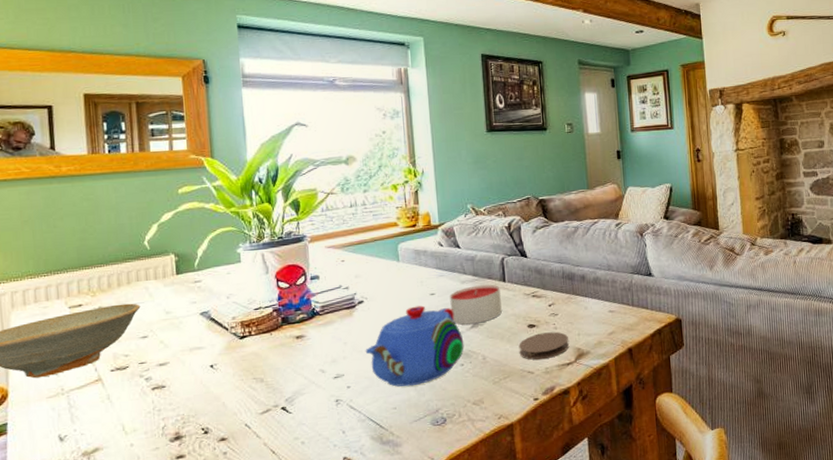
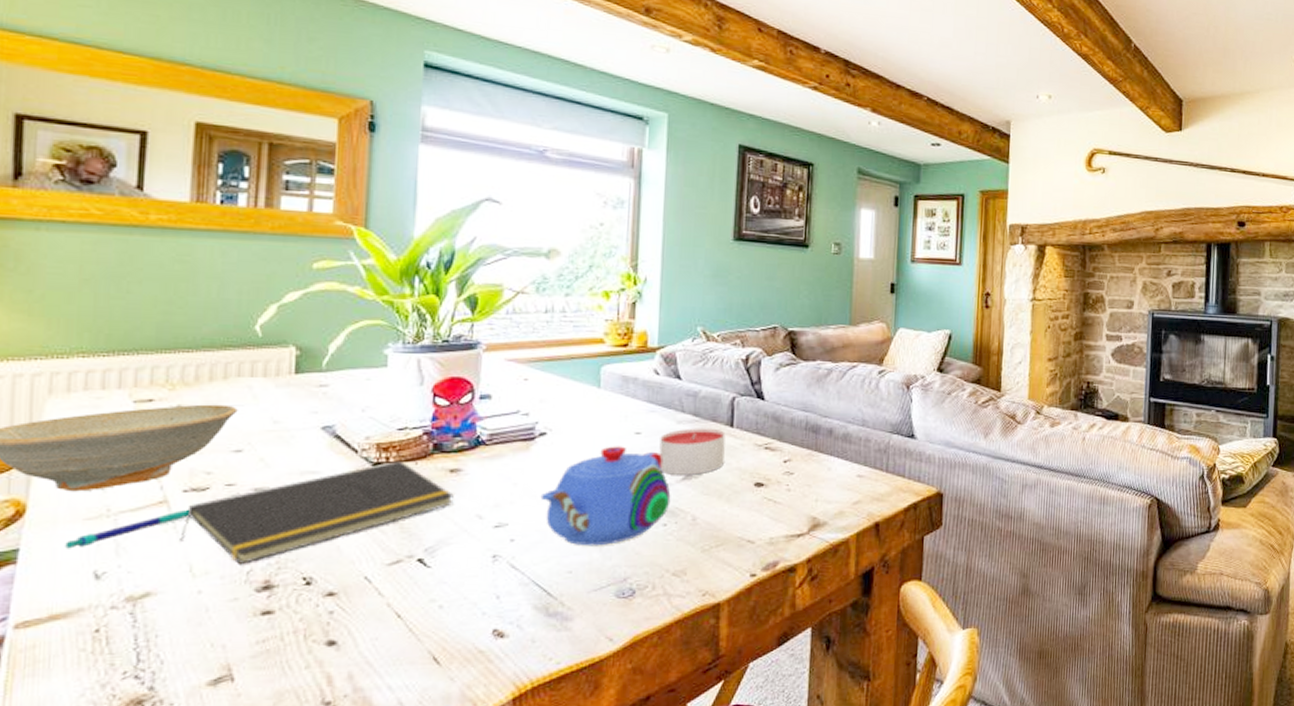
pen: none [37,384,117,421] -> present [65,509,189,549]
notepad: none [113,333,302,423] -> present [180,460,454,565]
coaster: present [518,331,570,360] -> none [739,494,804,526]

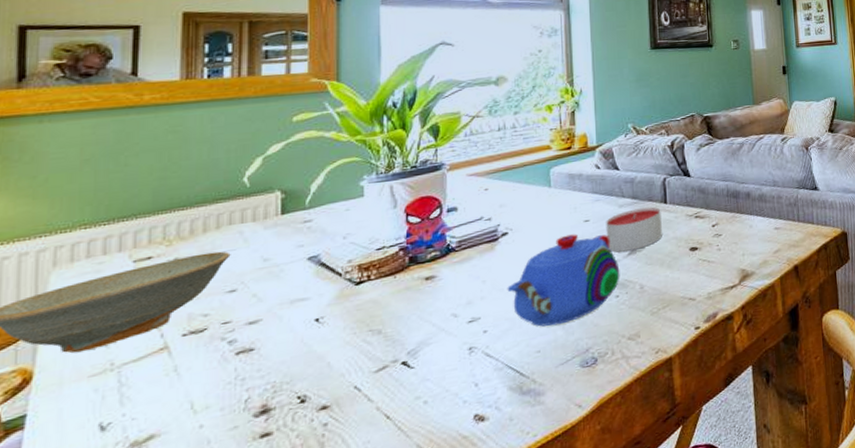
pen: present [65,509,189,549] -> none [71,351,188,407]
notepad: present [180,460,454,565] -> none [181,276,431,395]

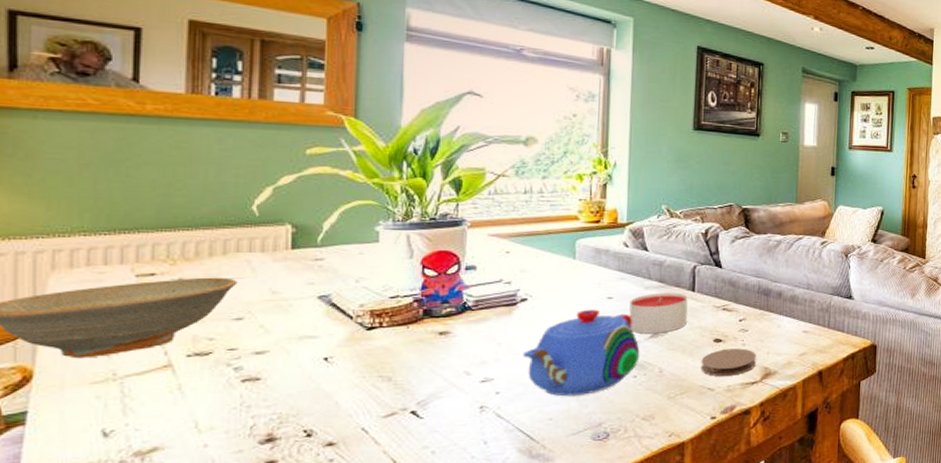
coaster: none [679,253,734,286] -> present [700,348,757,376]

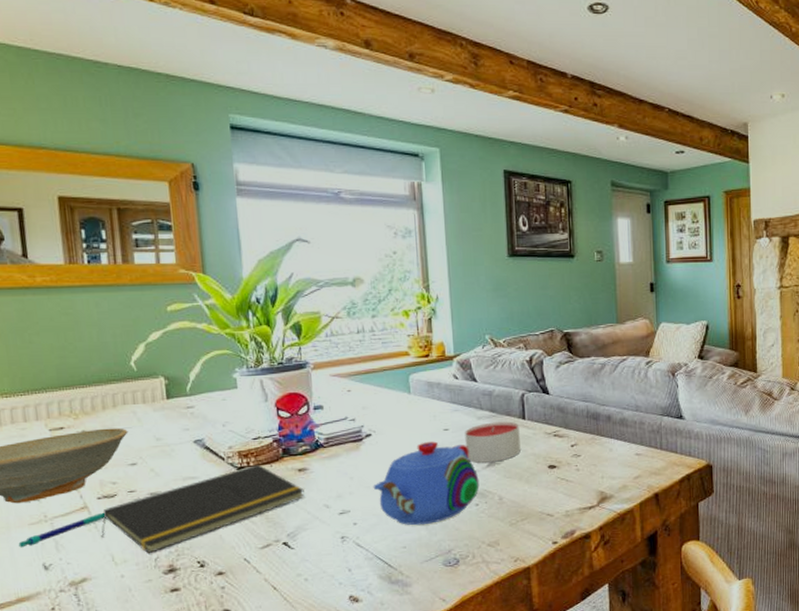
pen: none [72,372,193,410] -> present [18,512,105,548]
notepad: none [185,325,443,421] -> present [101,464,305,554]
coaster: present [700,348,757,376] -> none [538,473,592,502]

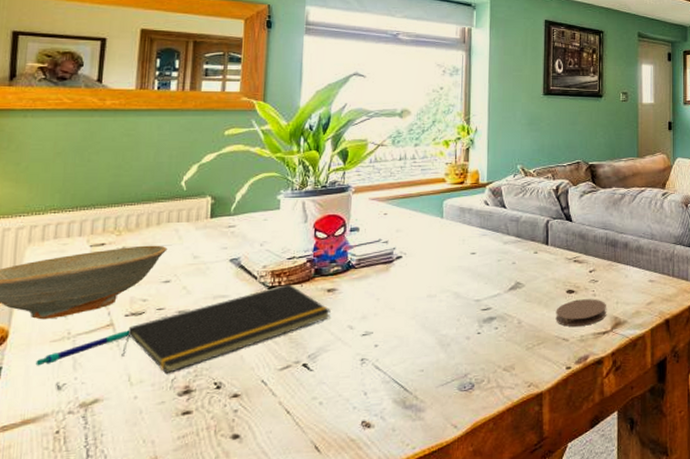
teapot: present [373,441,480,526] -> none [398,264,501,349]
candle: present [465,421,521,463] -> none [490,247,542,286]
coaster: none [538,473,592,502] -> present [555,299,607,327]

